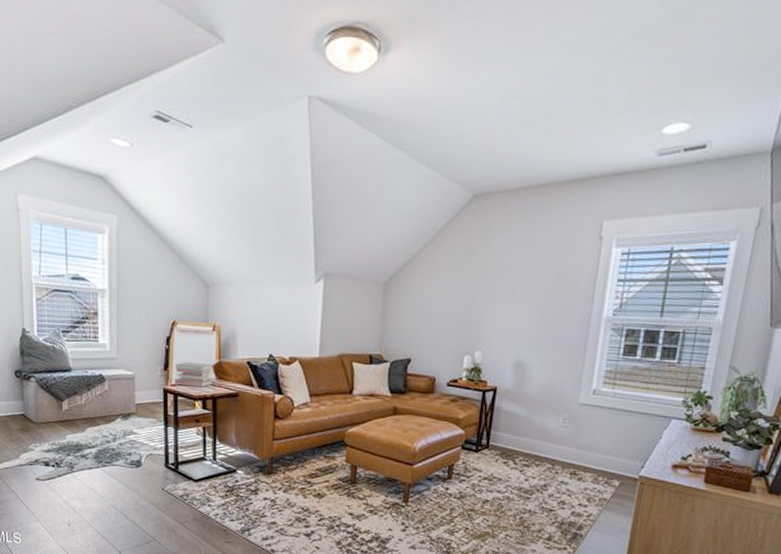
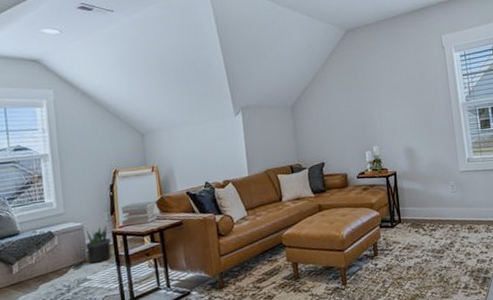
planter: none [135,379,161,418] -> present [85,225,111,264]

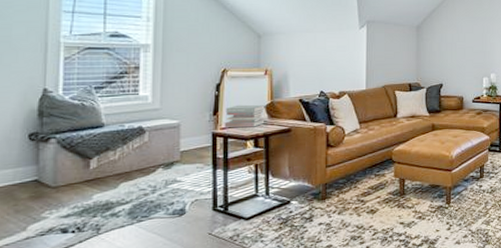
planter: present [85,225,111,264] -> none [179,126,210,165]

